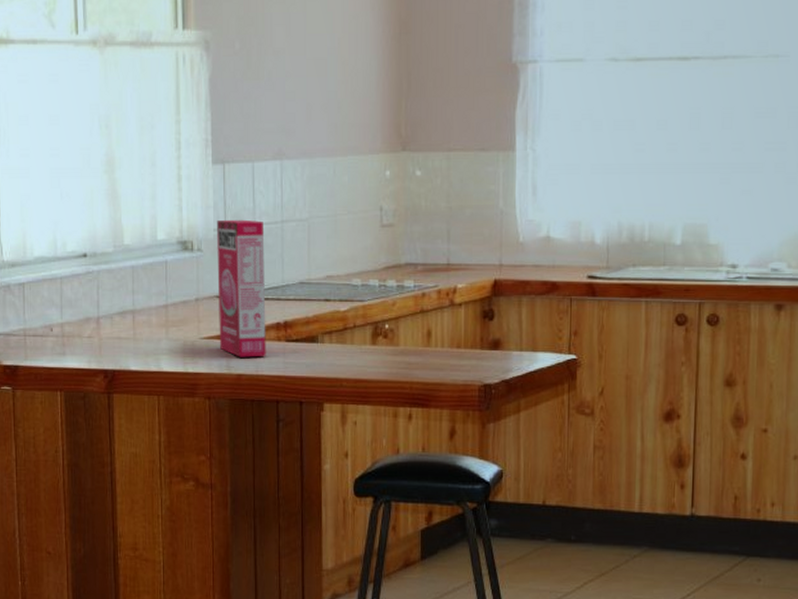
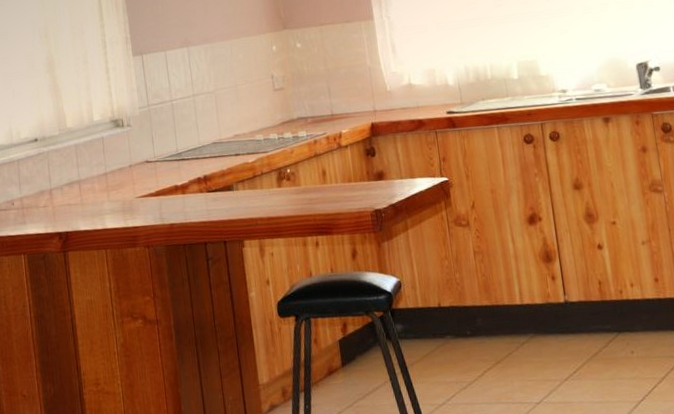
cereal box: present [217,219,266,358] -> none [141,96,192,210]

